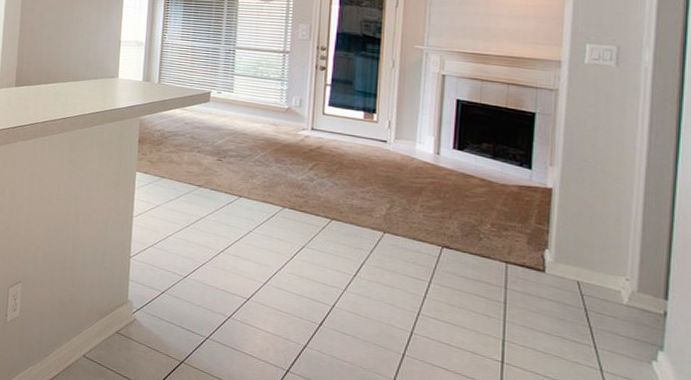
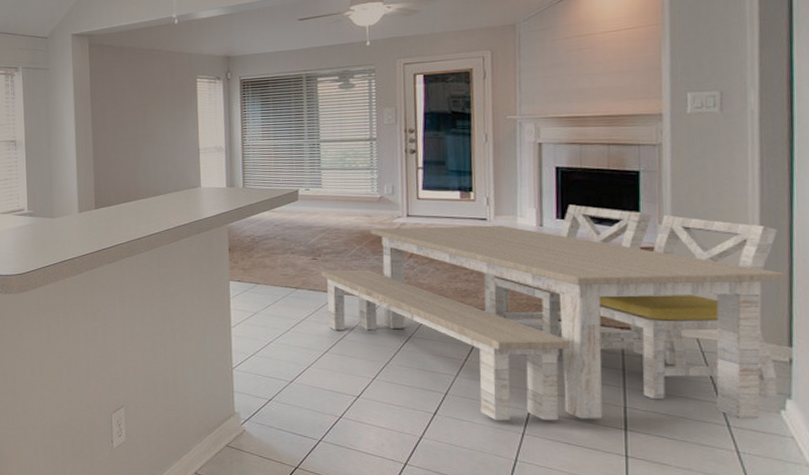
dining table: none [225,137,667,367] -> present [321,204,787,421]

